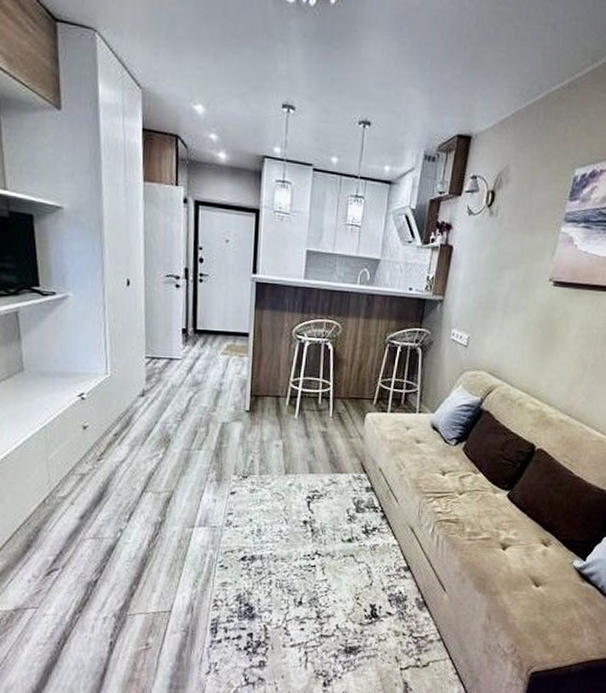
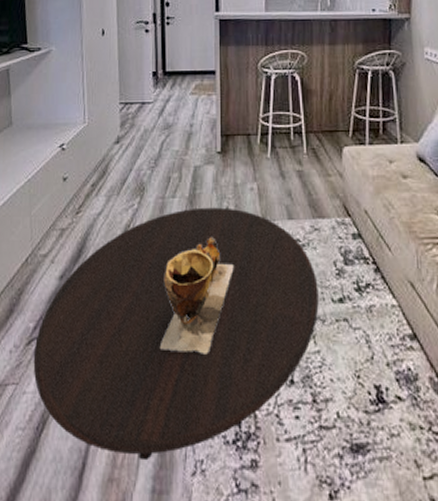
table: none [53,460,331,665] -> present [33,207,319,461]
clay pot: none [180,486,255,583] -> present [159,237,234,354]

